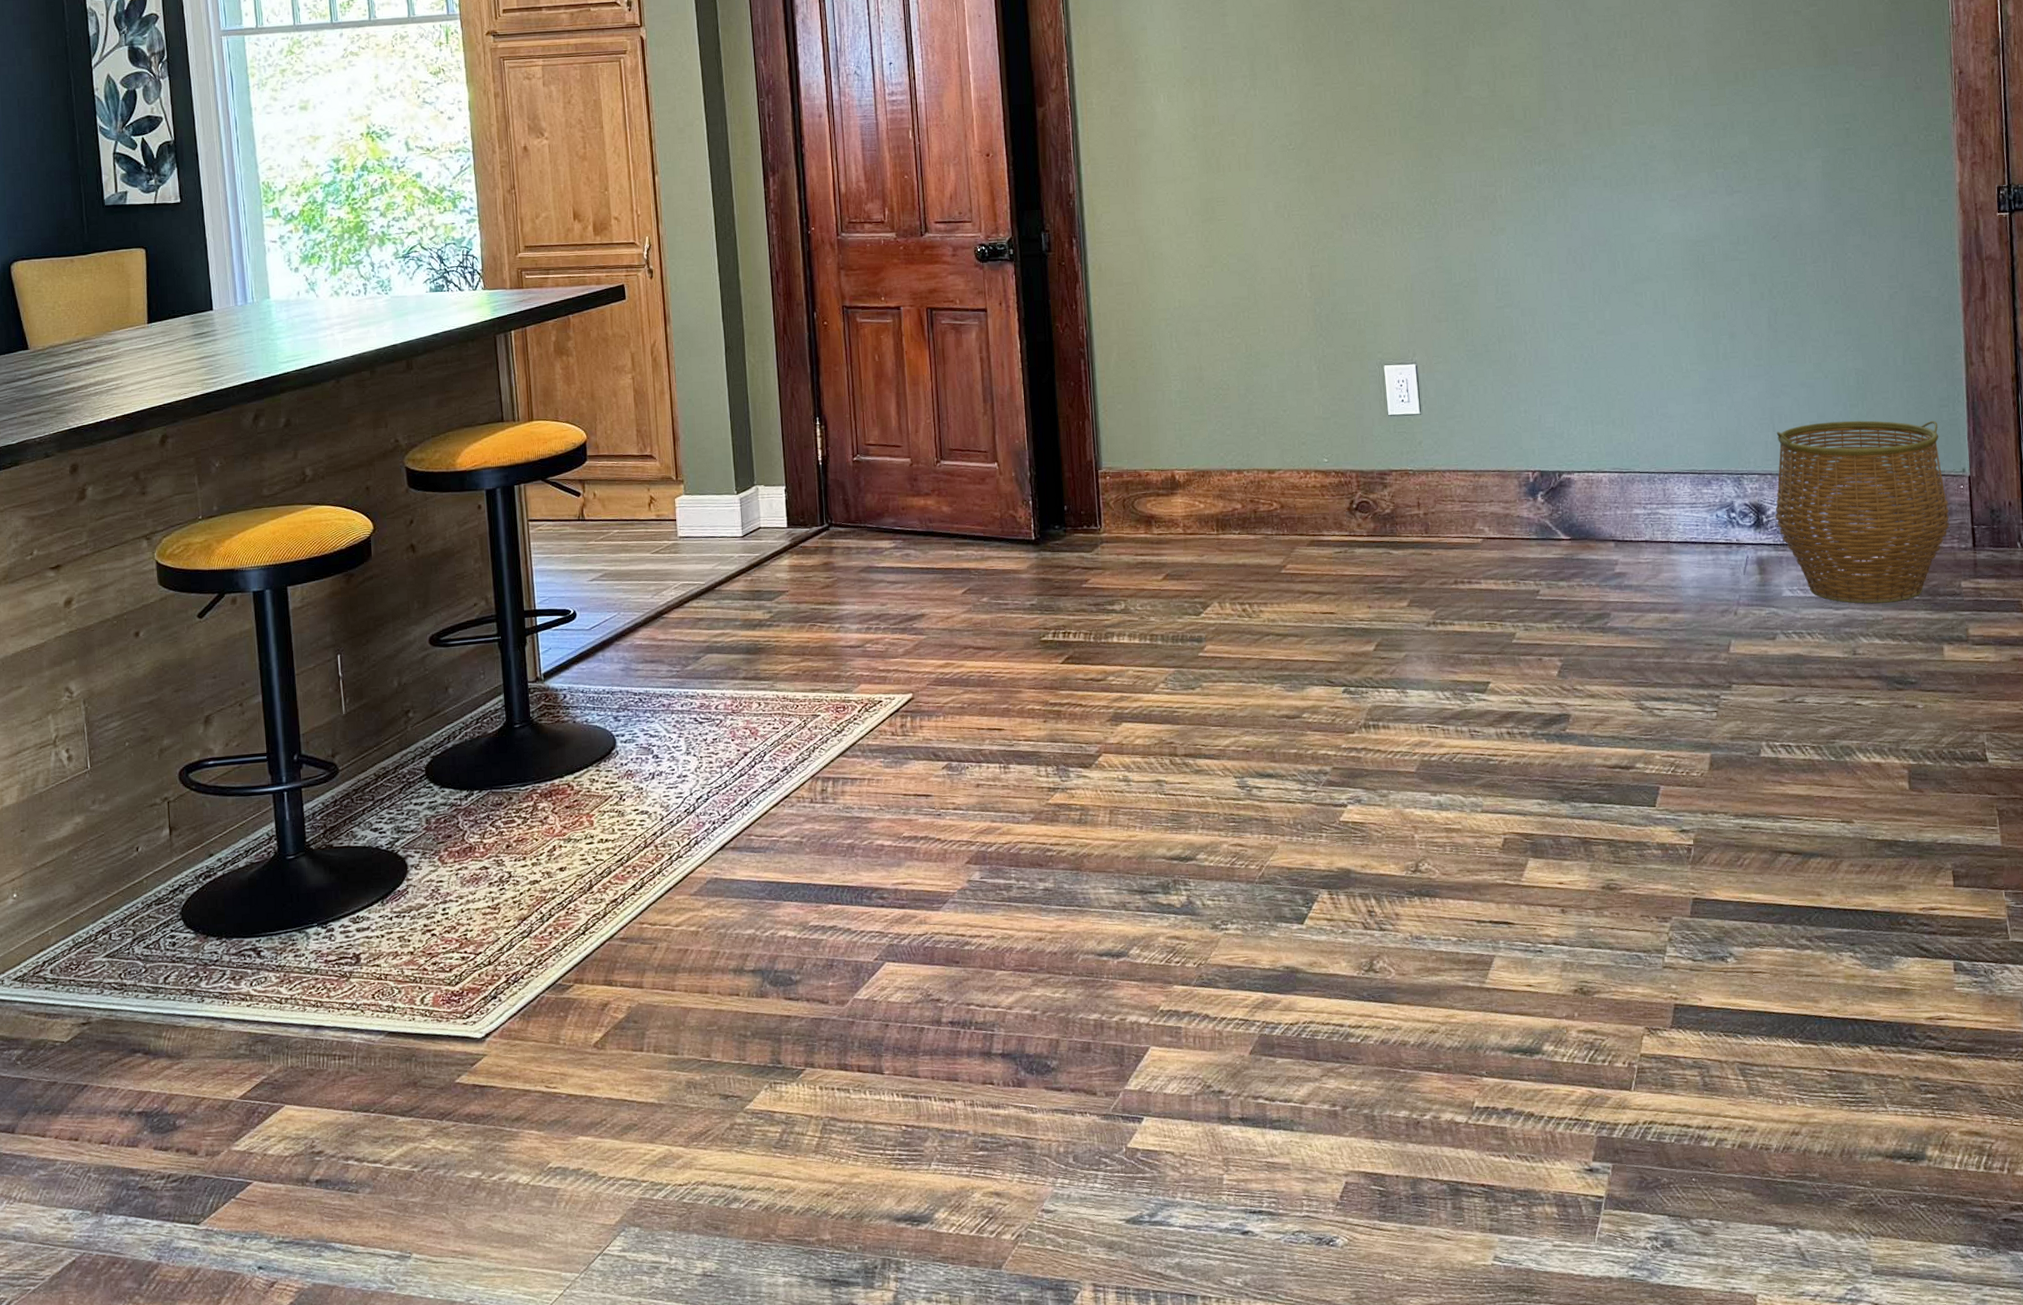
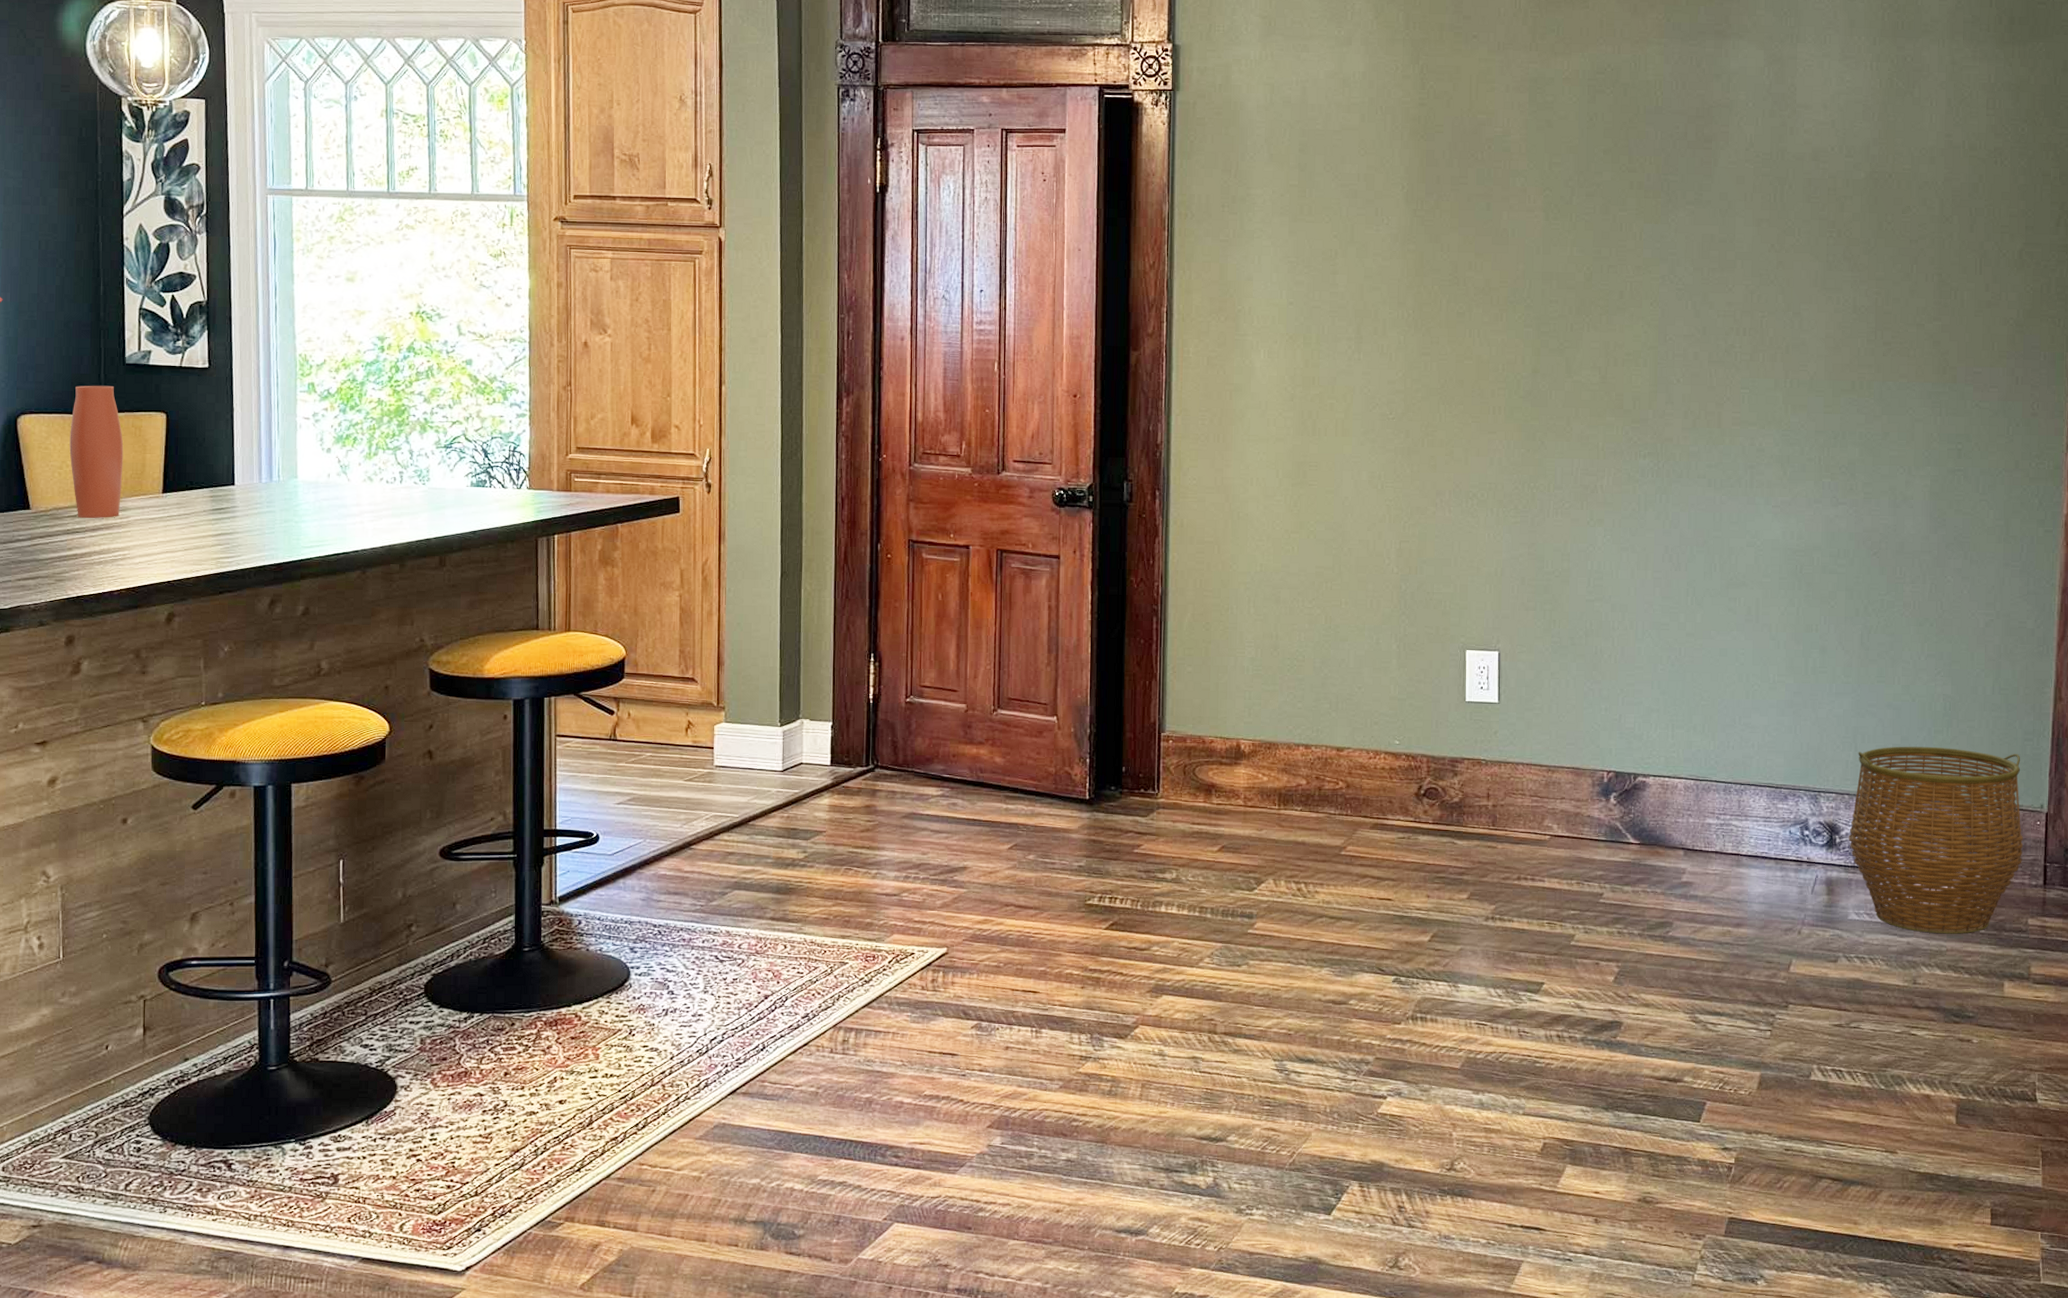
vase: none [59,227,111,354] -> present [69,385,124,519]

